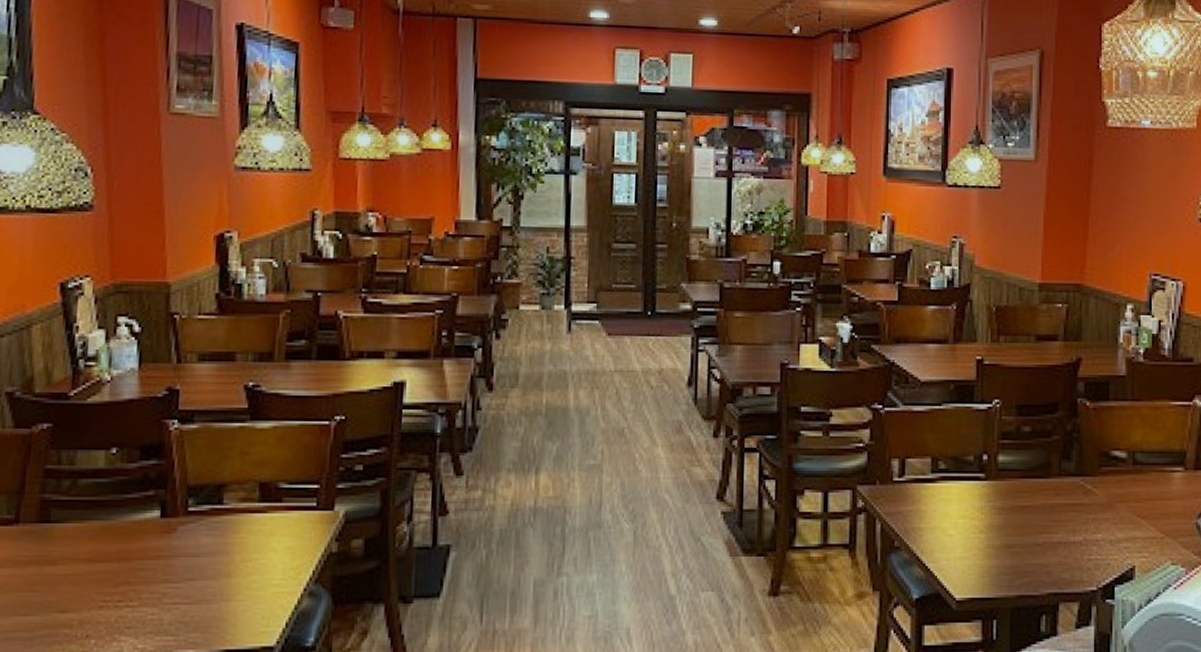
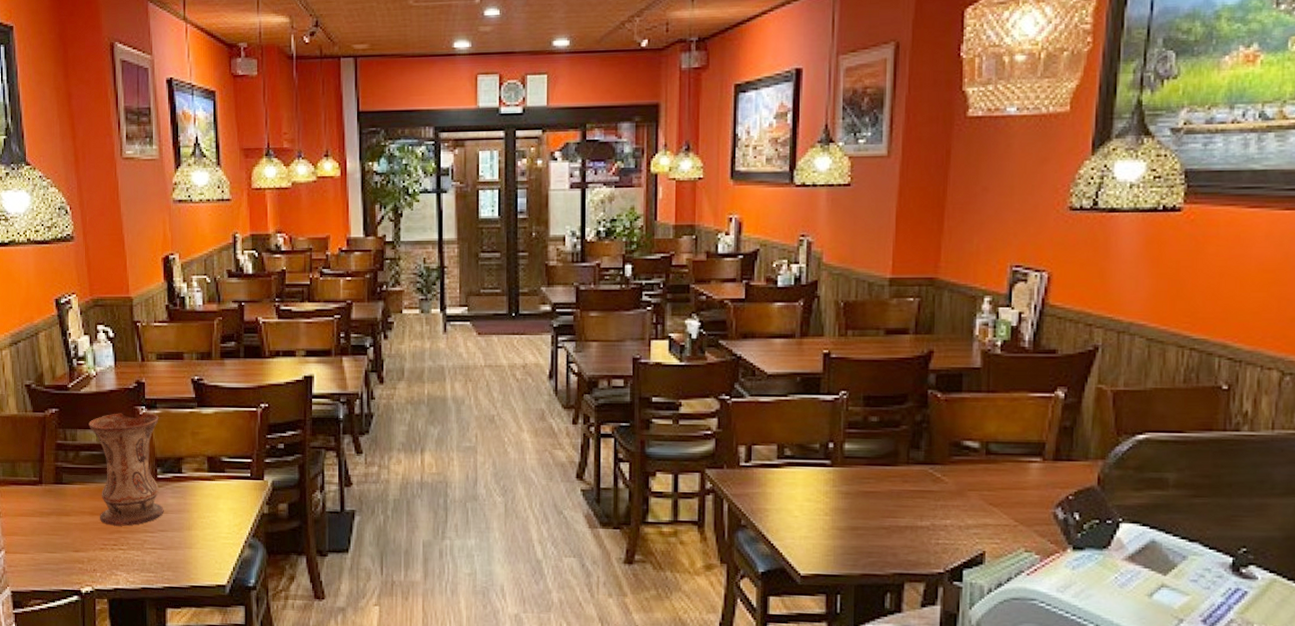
vase: none [95,427,196,575] -> present [89,412,164,526]

